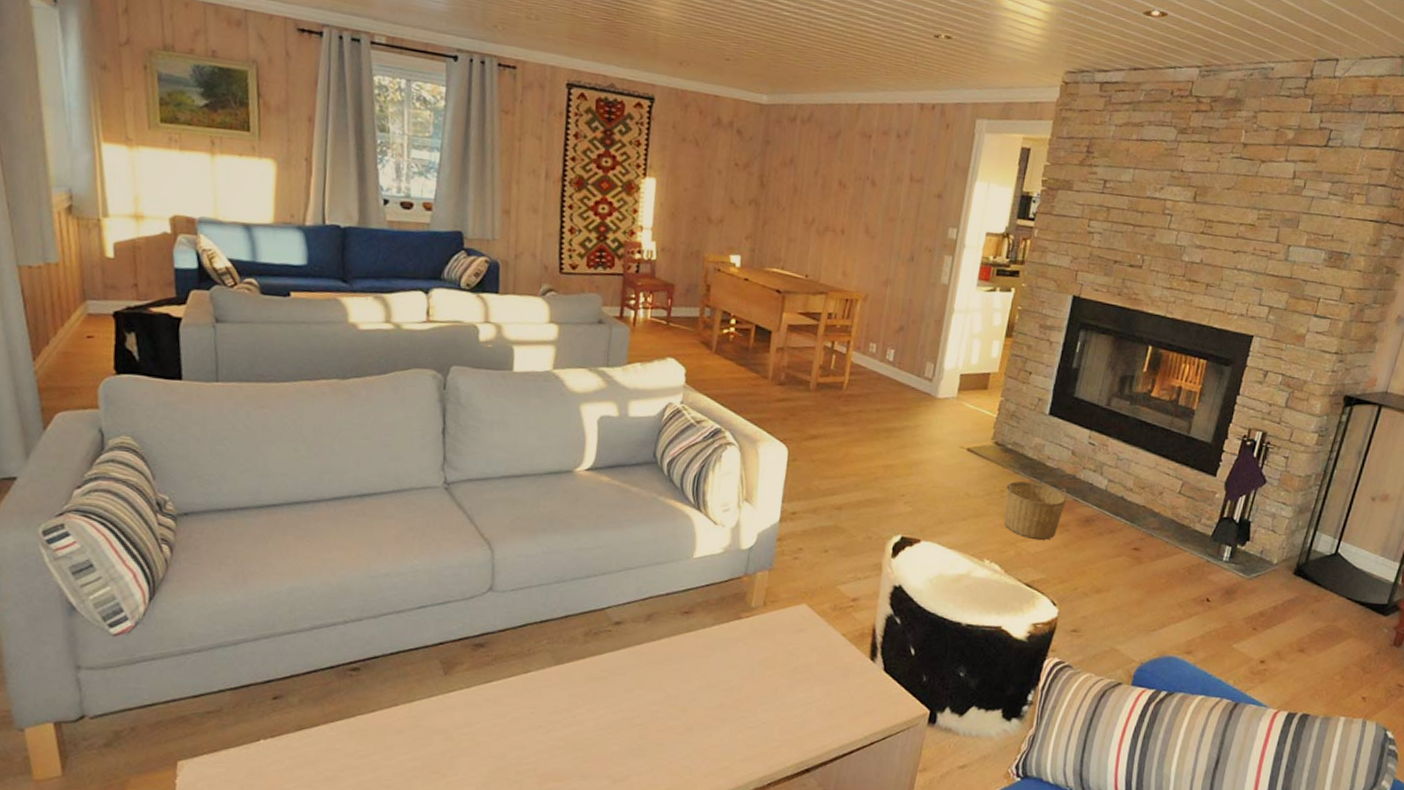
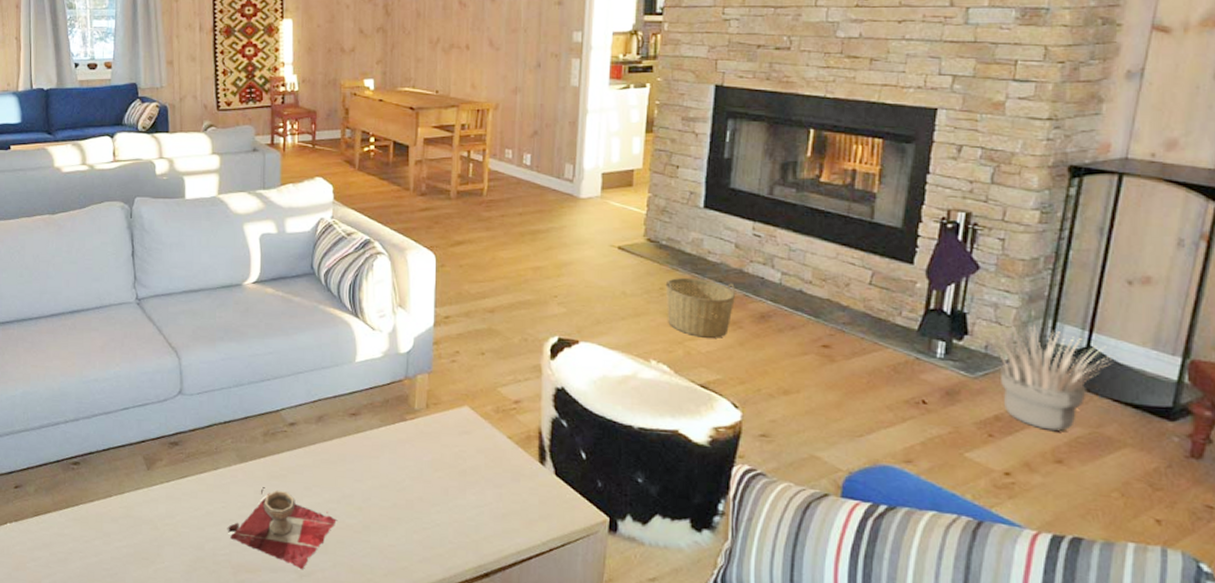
decorative bowl: none [534,690,658,775] -> present [227,487,337,570]
potted plant: none [1260,530,1353,625] -> present [981,322,1113,431]

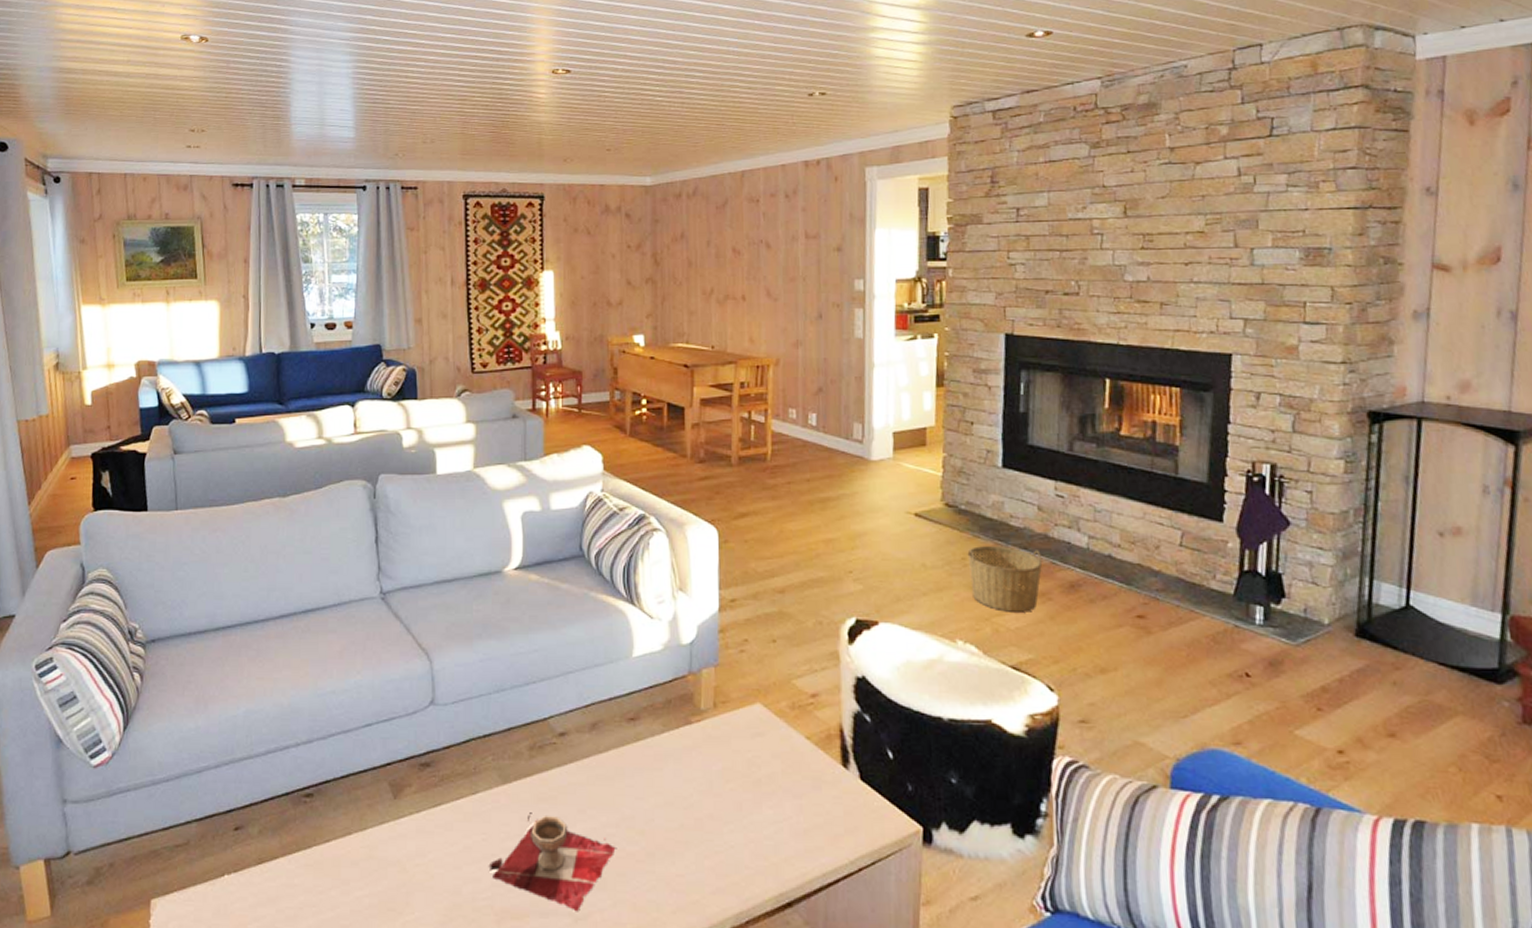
potted plant: present [981,322,1113,431] -> none [1297,581,1434,700]

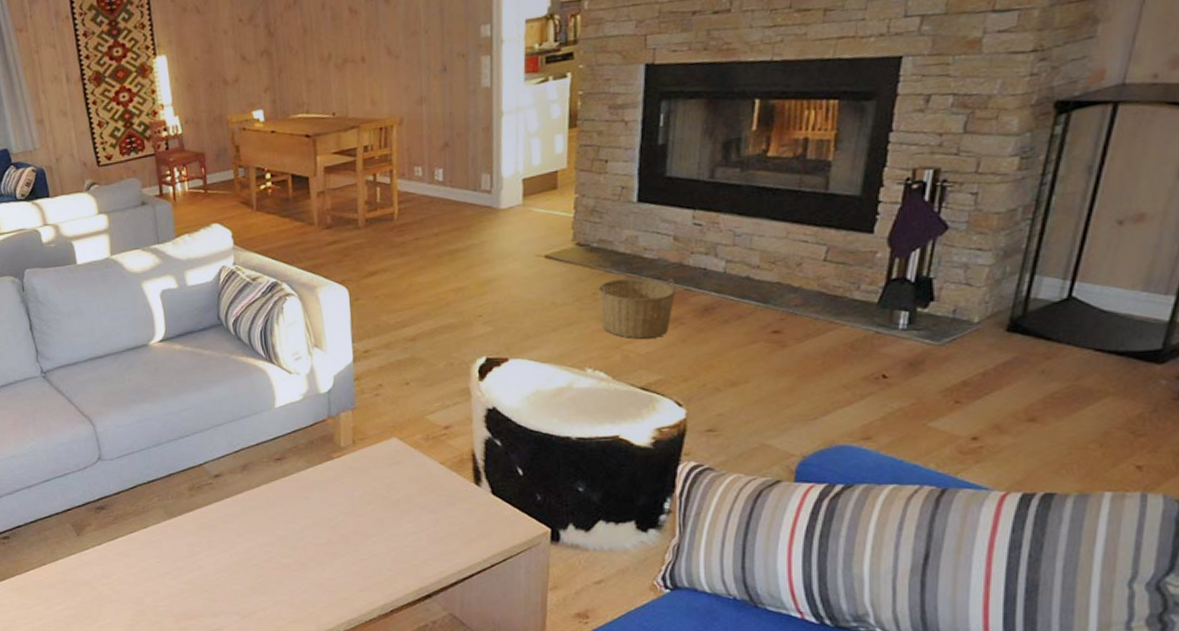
decorative bowl: present [488,812,616,912] -> none [164,539,273,611]

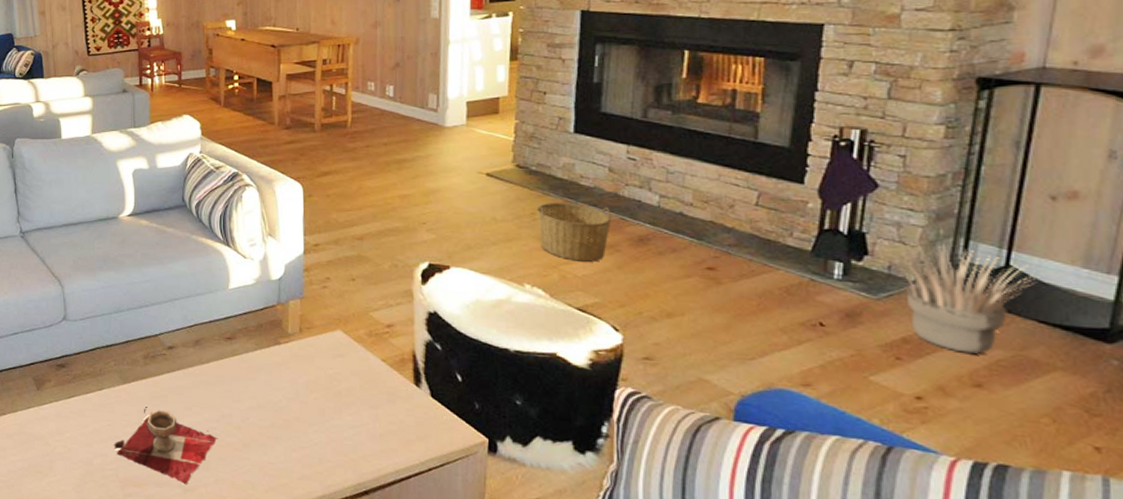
decorative bowl: none [164,539,273,611] -> present [113,407,217,485]
potted plant: none [949,281,1097,389] -> present [882,241,1037,354]

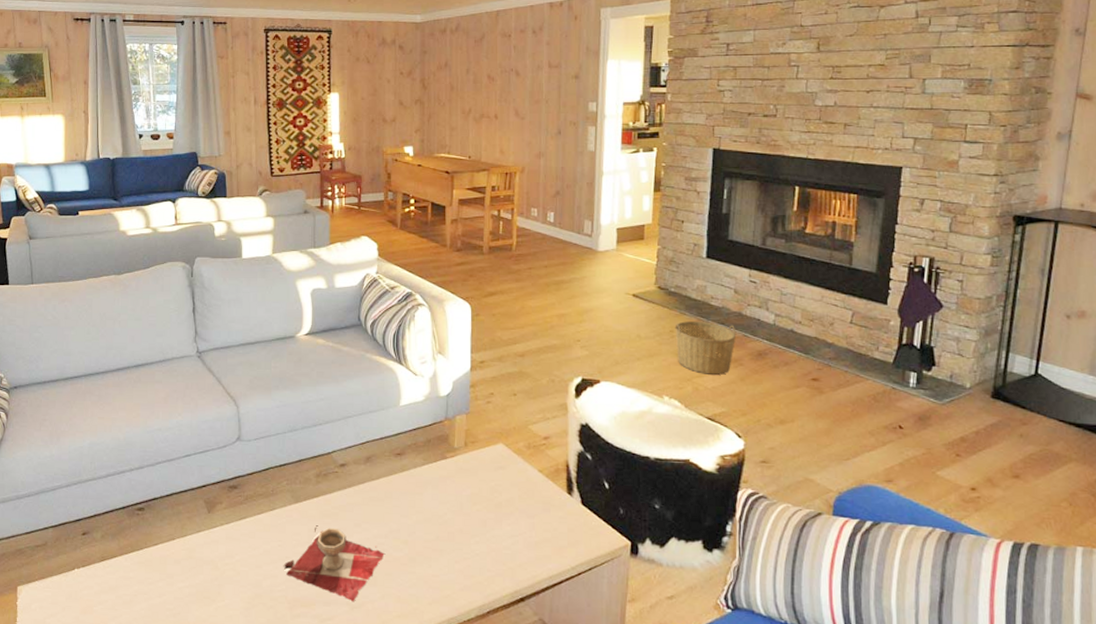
potted plant: present [882,241,1037,354] -> none [946,353,1057,449]

